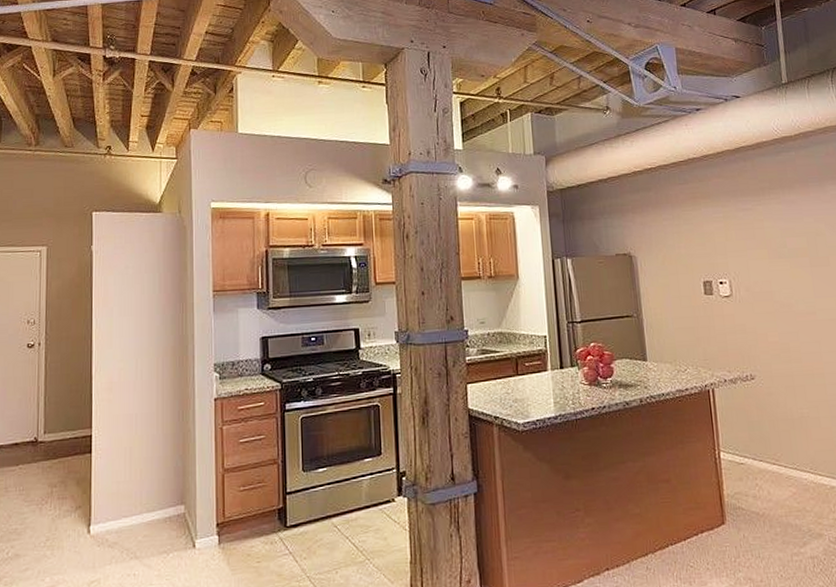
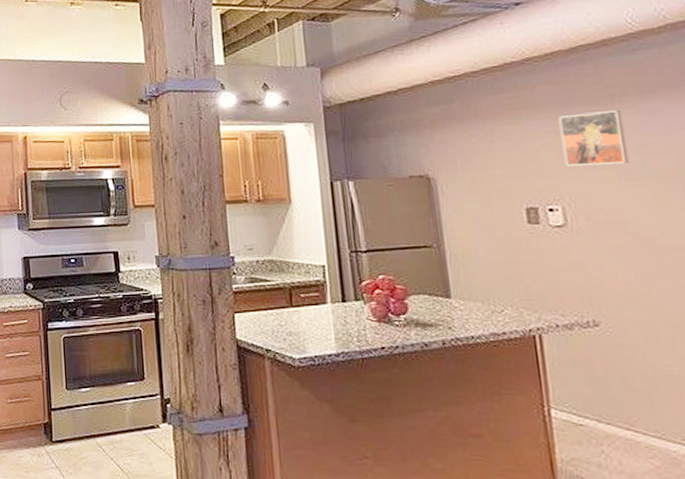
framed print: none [726,200,775,246] -> present [558,109,629,166]

